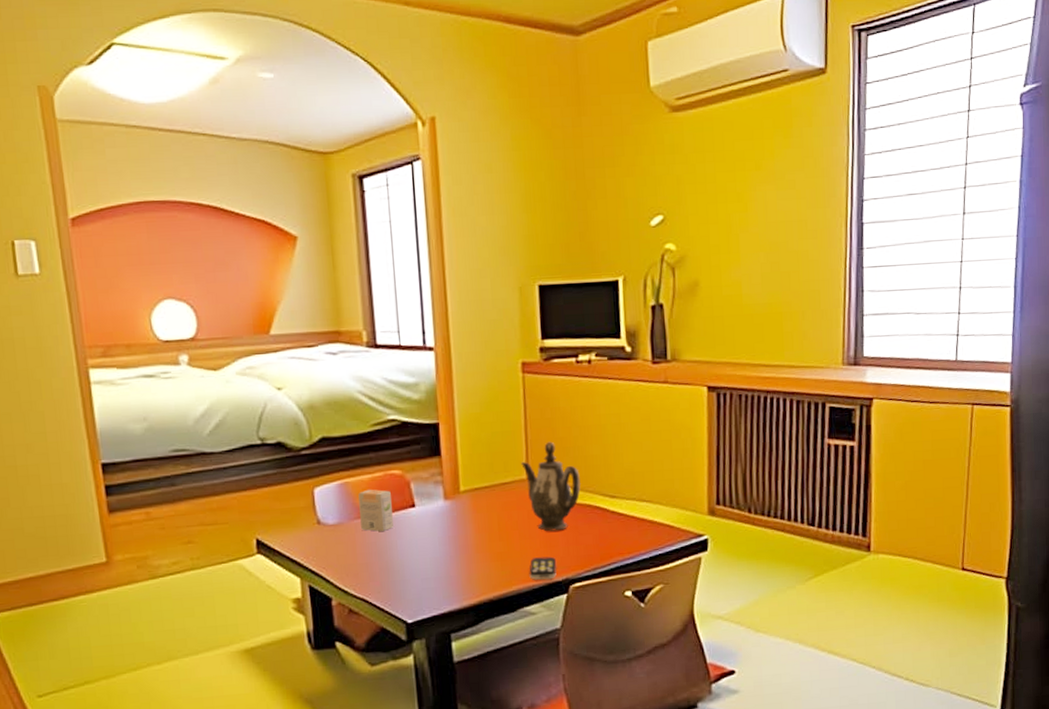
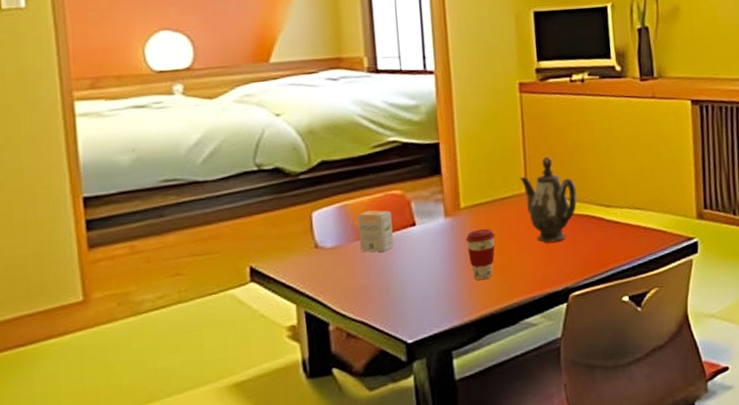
coffee cup: none [465,513,495,566] -> present [465,228,495,280]
remote control: present [529,556,557,580] -> none [529,267,556,291]

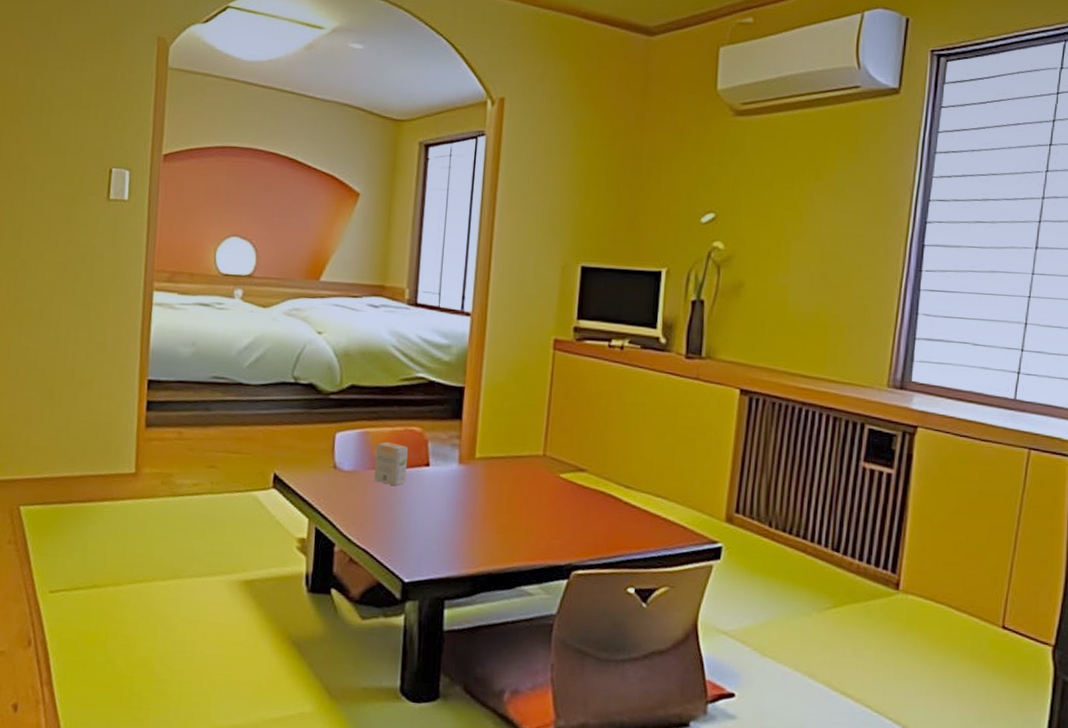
coffee cup: present [465,228,495,280] -> none [475,483,506,536]
teapot: present [520,156,578,243] -> none [539,421,597,514]

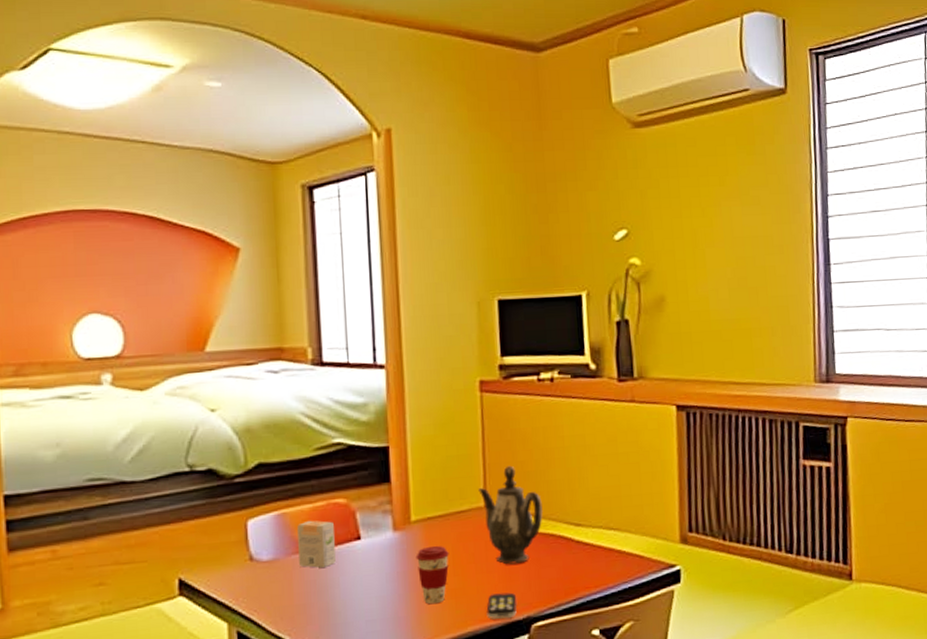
coffee cup: none [475,483,506,536] -> present [415,545,449,604]
remote control: none [531,537,562,562] -> present [486,592,517,620]
teapot: none [539,421,597,514] -> present [478,465,543,565]

